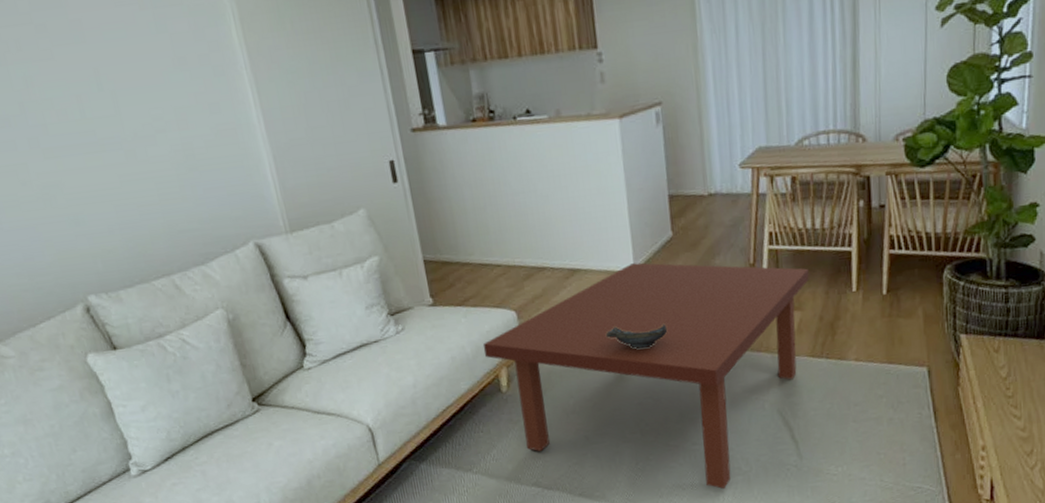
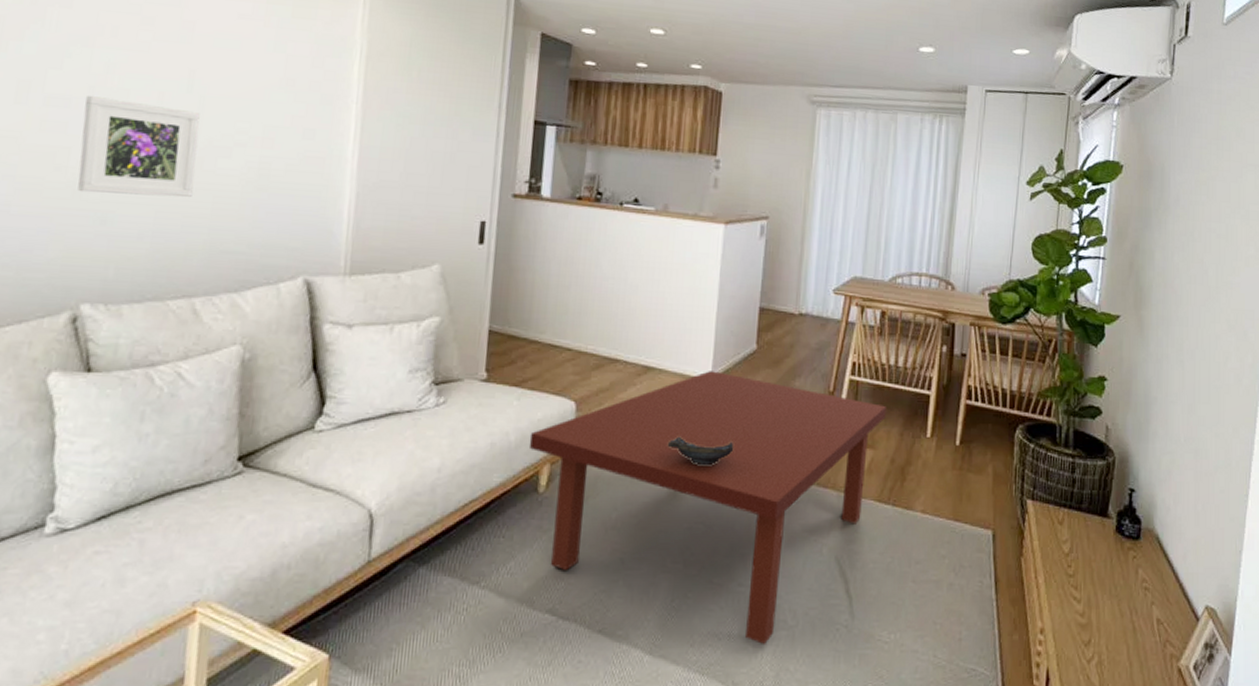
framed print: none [19,107,138,201] -> present [78,96,200,198]

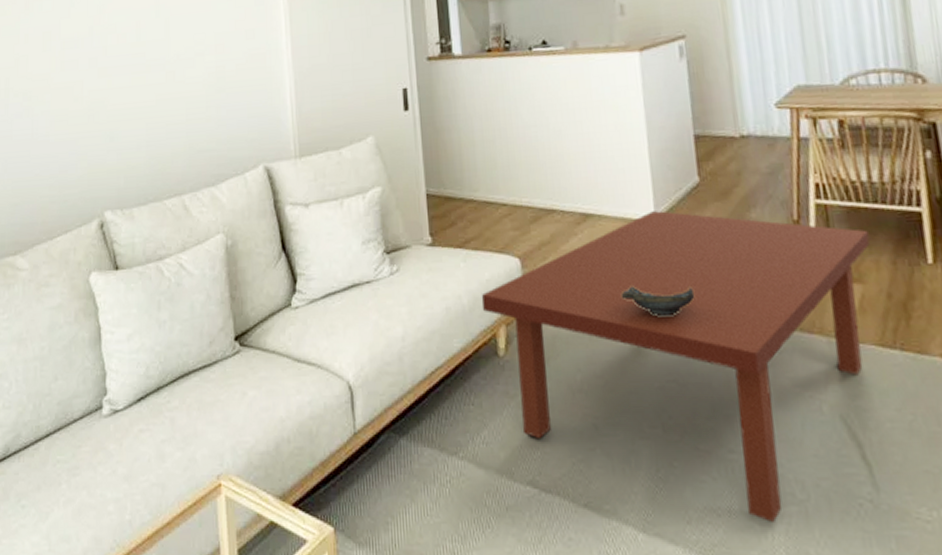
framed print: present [78,96,200,198] -> none [87,32,171,117]

